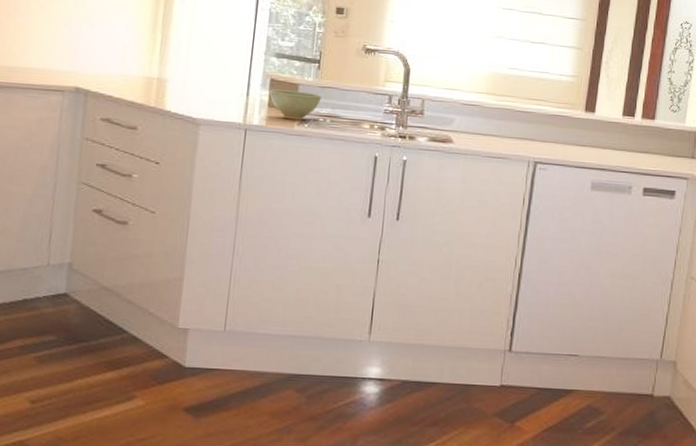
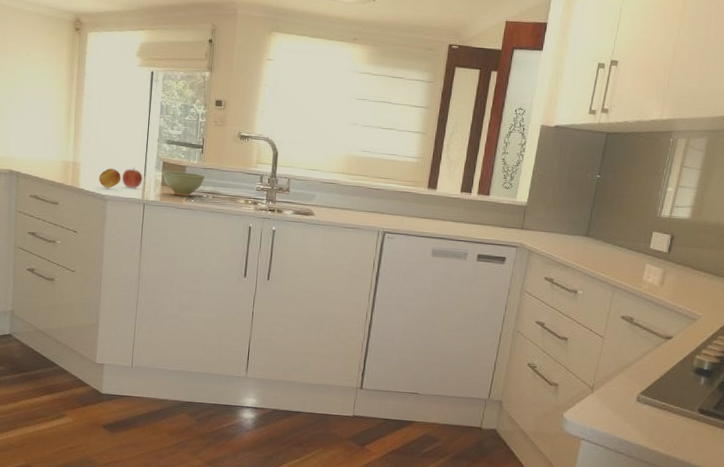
fruit: none [189,86,219,110] -> present [98,168,122,189]
fruit: none [218,85,245,110] -> present [121,167,143,188]

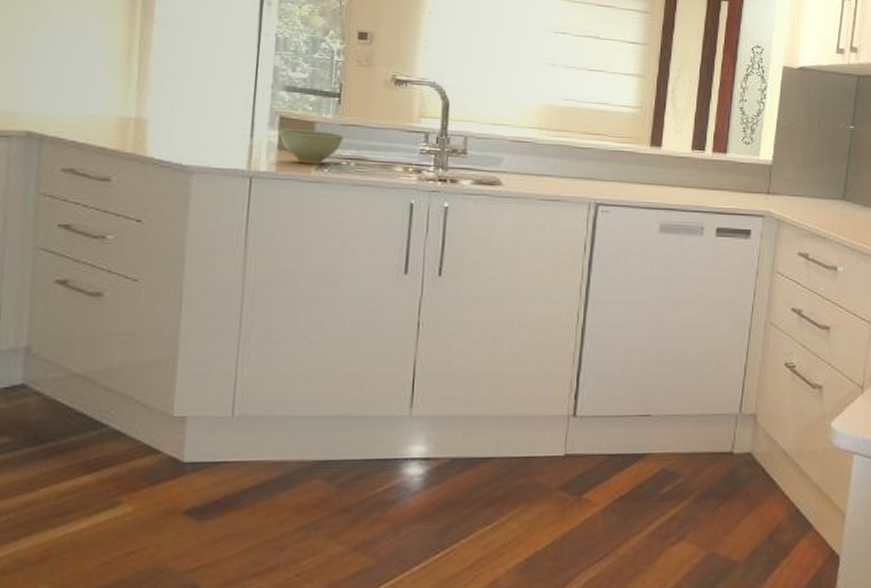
fruit: present [98,168,122,189] -> none [177,127,215,156]
fruit: present [121,167,143,188] -> none [215,124,249,155]

